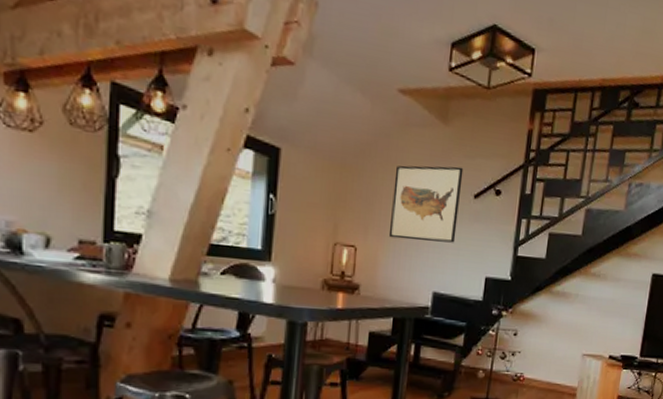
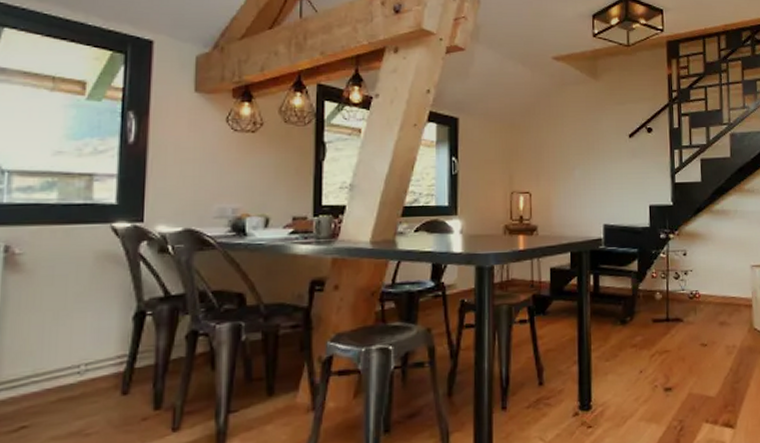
wall art: present [388,165,464,243] -> none [557,113,618,181]

